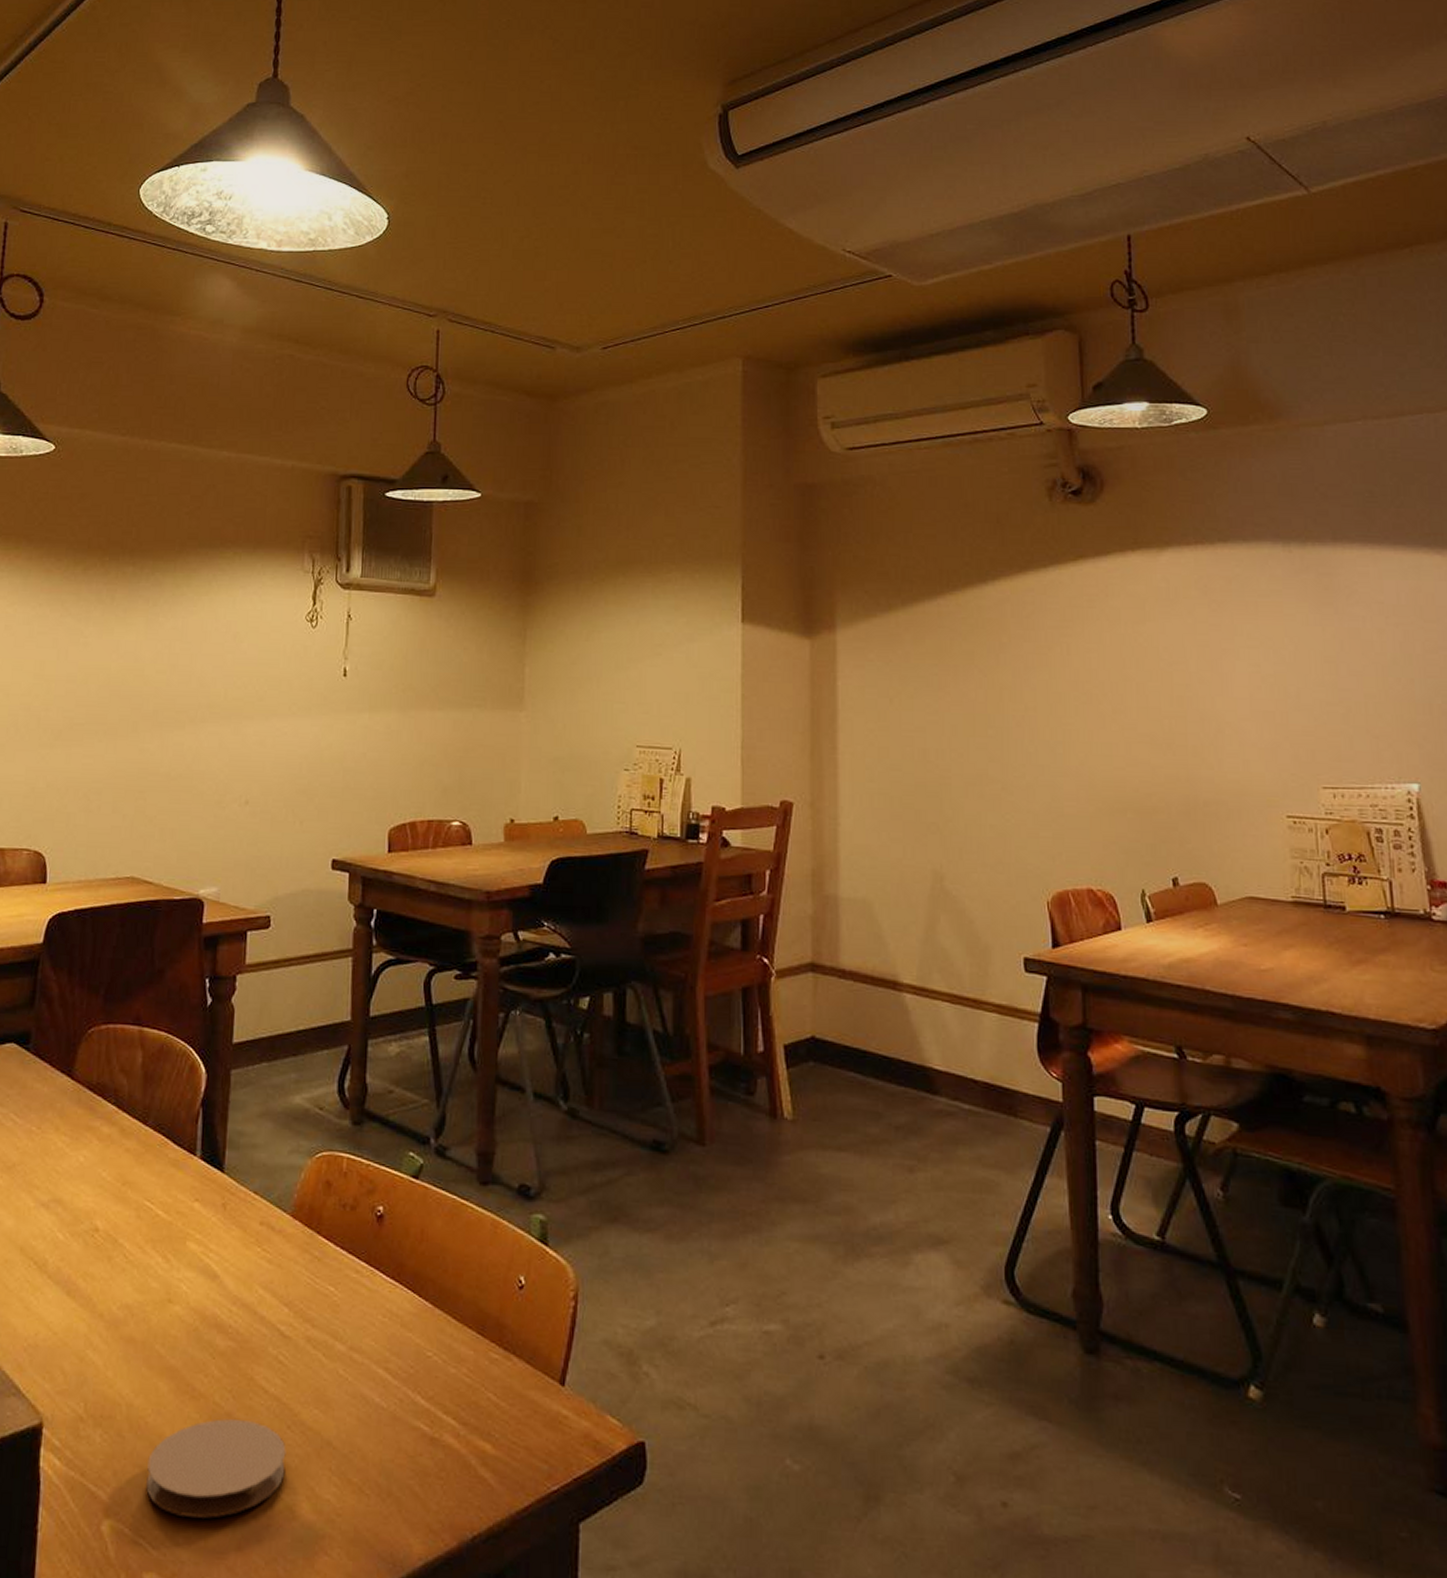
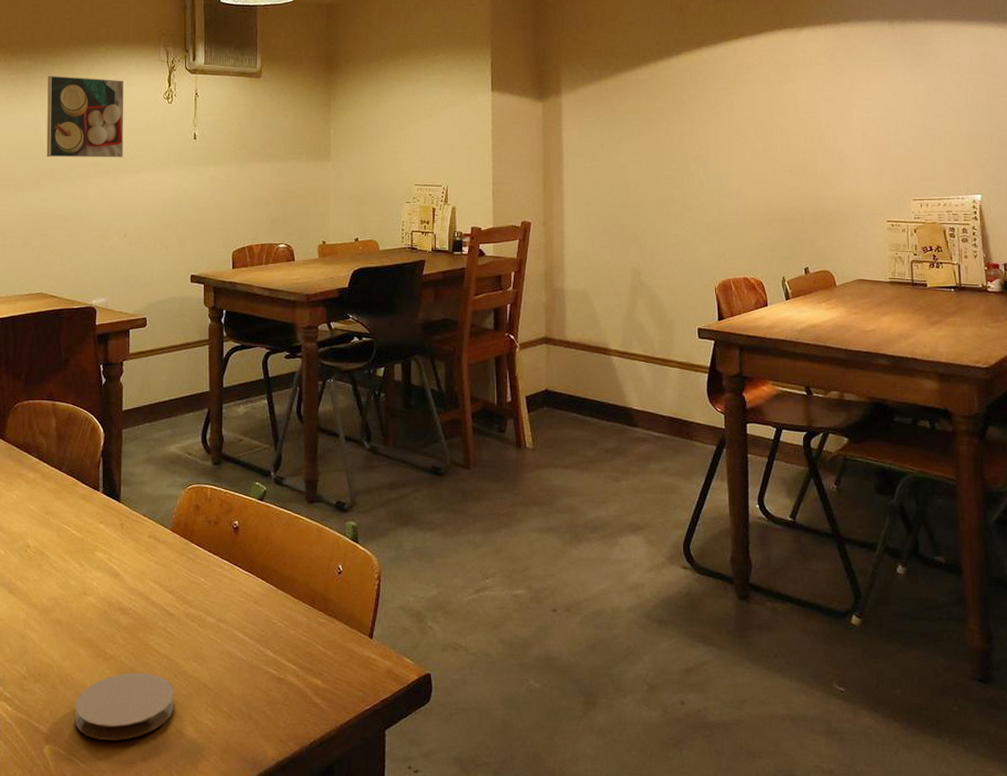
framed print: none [148,587,254,698] -> present [46,76,124,158]

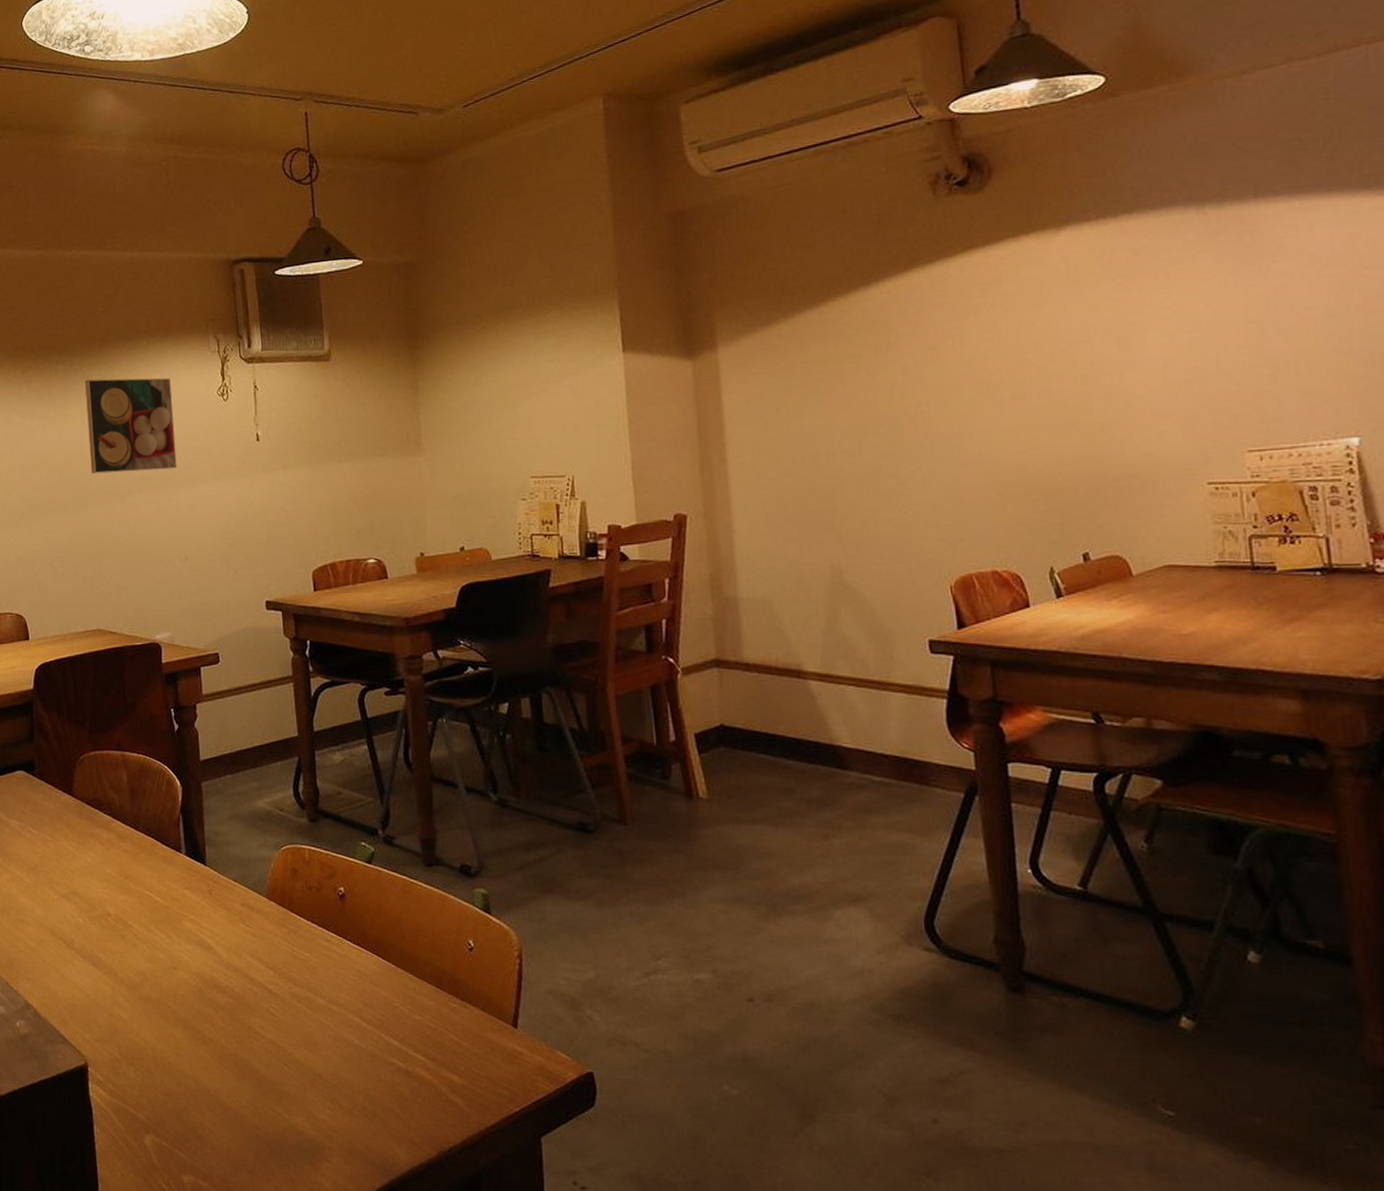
coaster: present [75,673,175,740] -> none [174,1058,287,1134]

